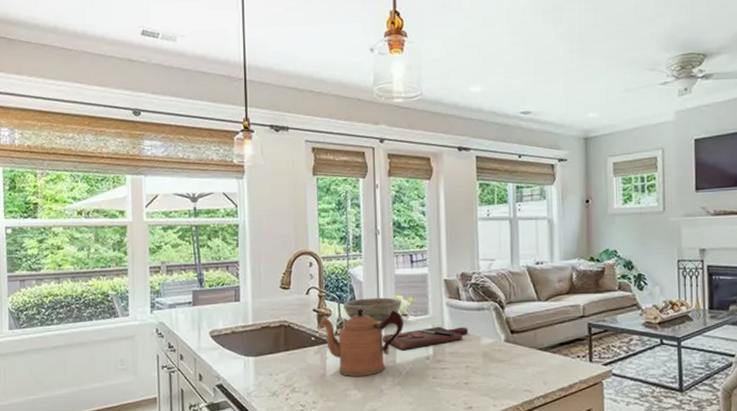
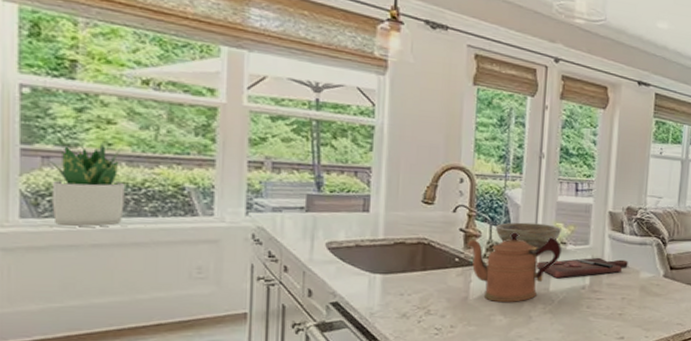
planter: none [25,264,71,334] -> present [50,141,125,227]

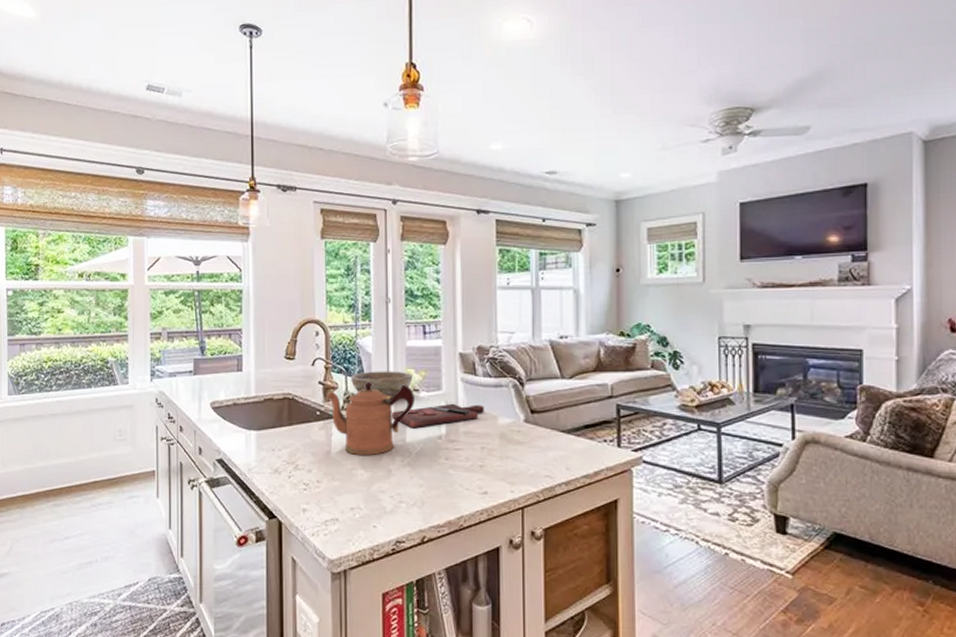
planter: present [50,141,125,227] -> none [25,328,70,400]

